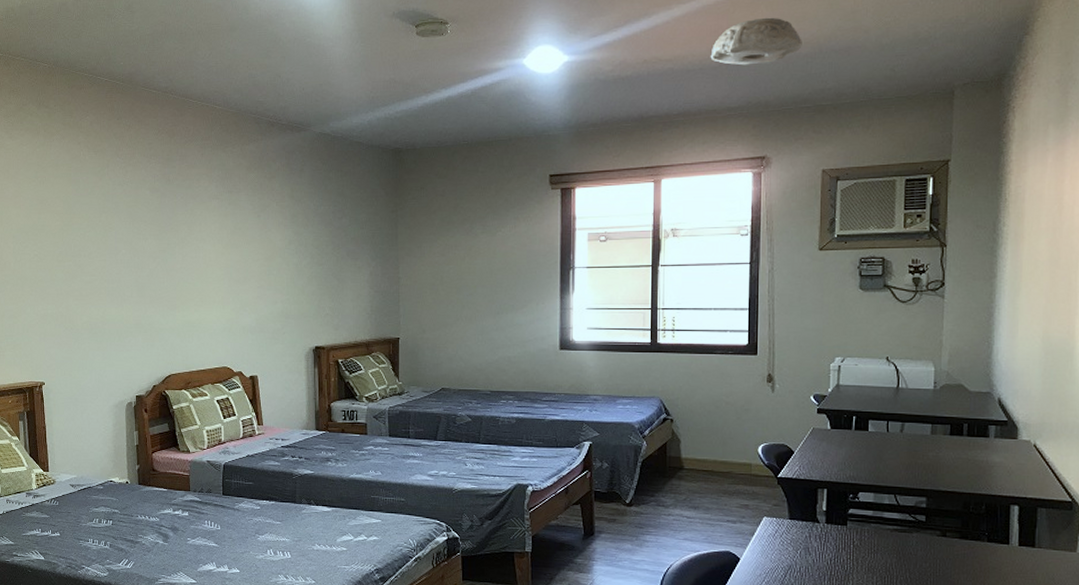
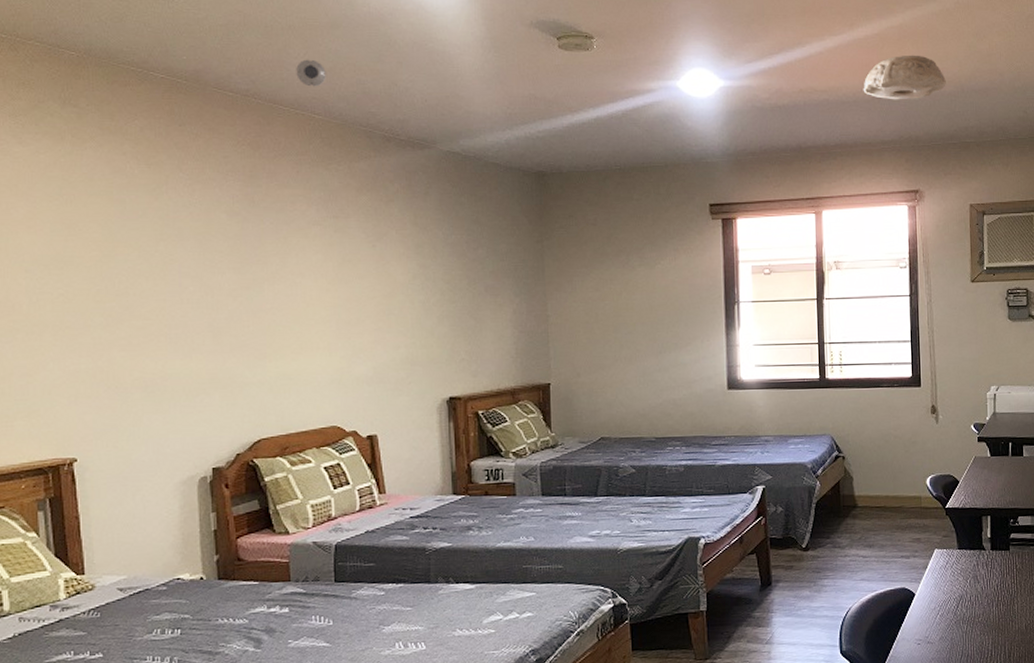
smoke detector: none [203,58,226,82] -> present [296,59,326,87]

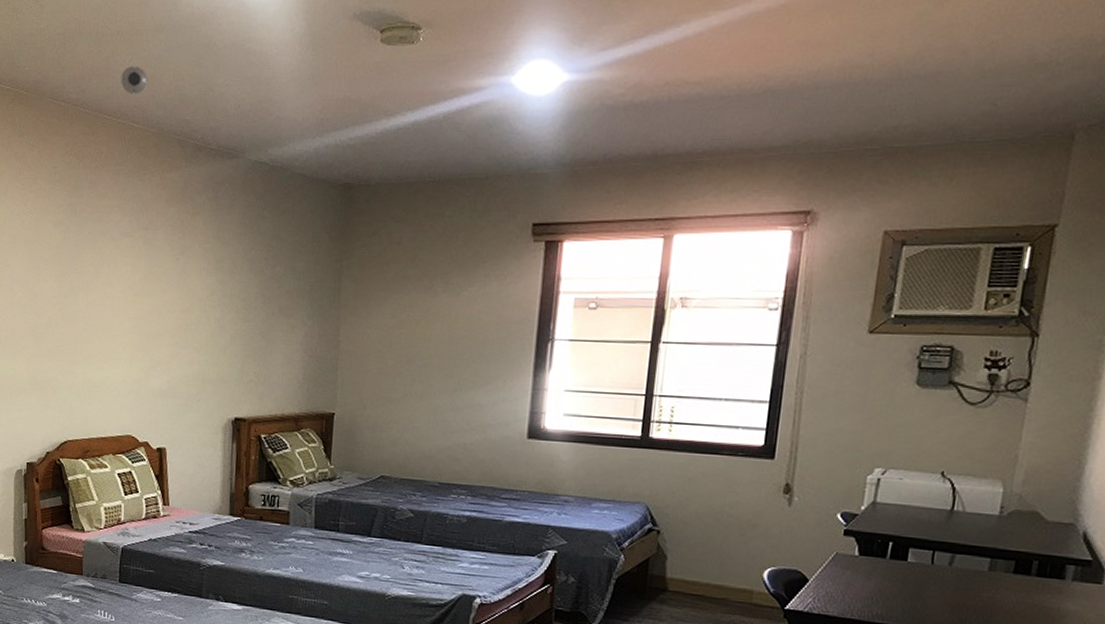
ceiling light: present [863,55,946,100] -> none [752,30,877,93]

